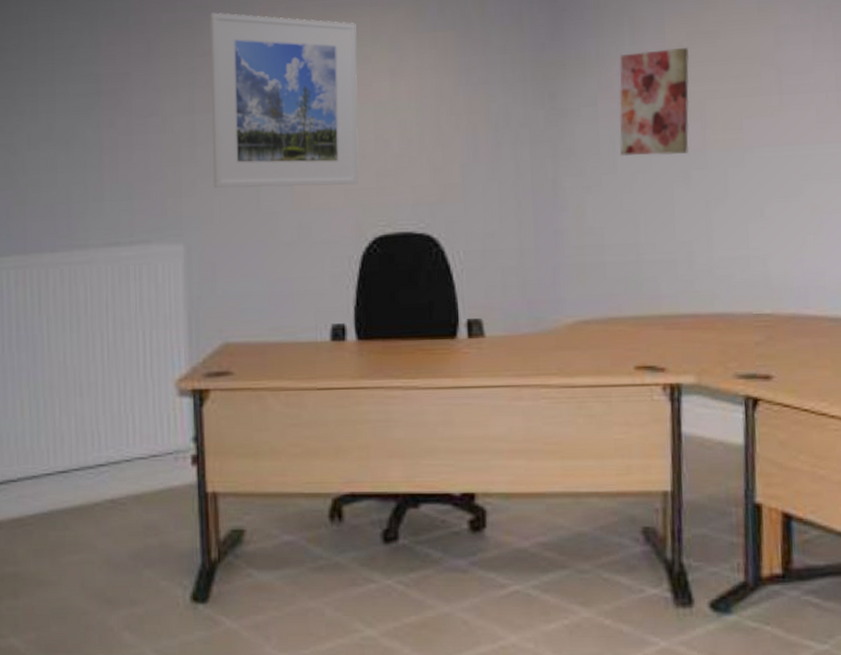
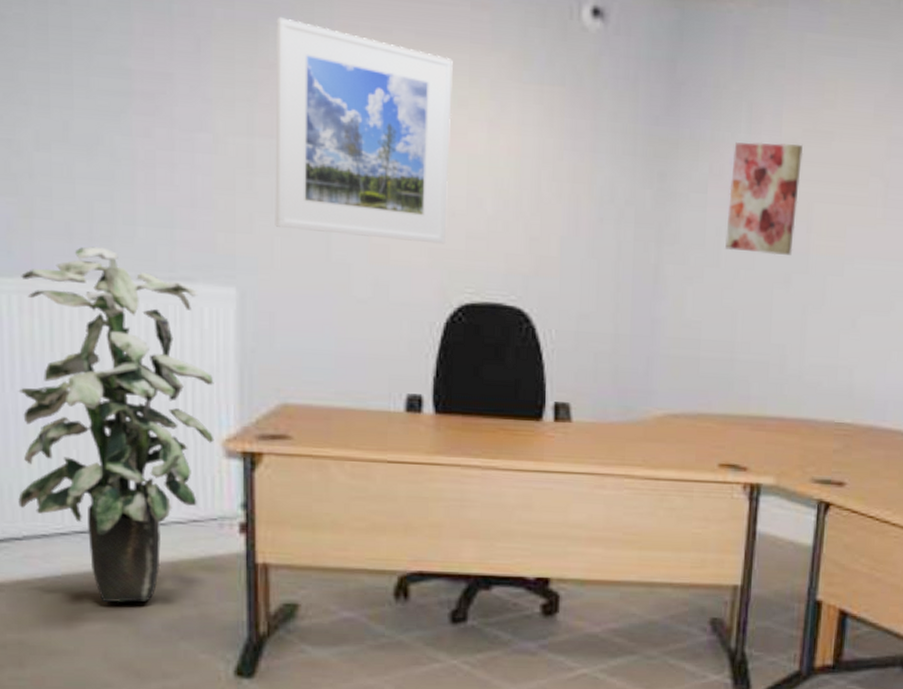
indoor plant: none [14,223,169,535] -> present [18,246,214,603]

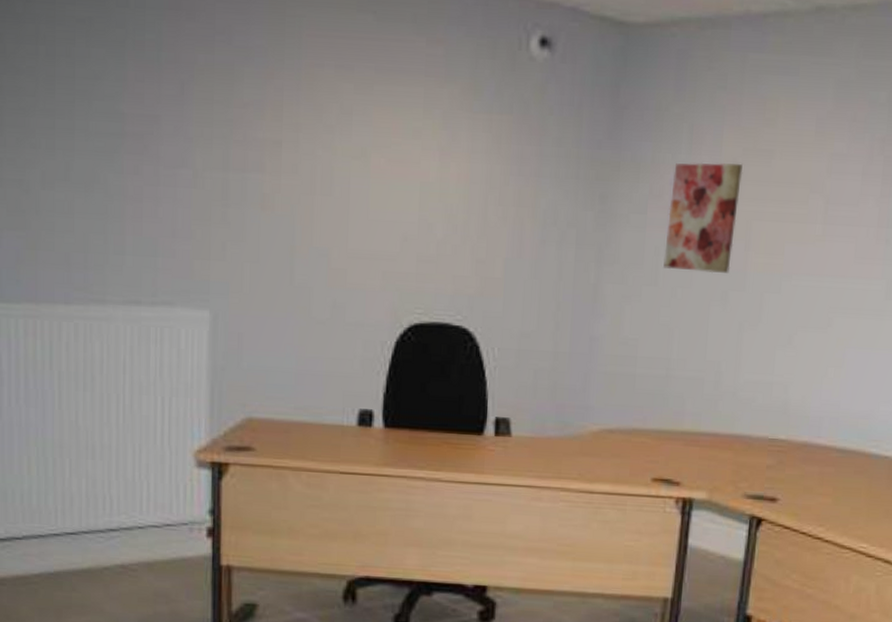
indoor plant: present [18,246,214,603] -> none [20,275,188,598]
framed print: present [275,17,453,244] -> none [245,60,409,268]

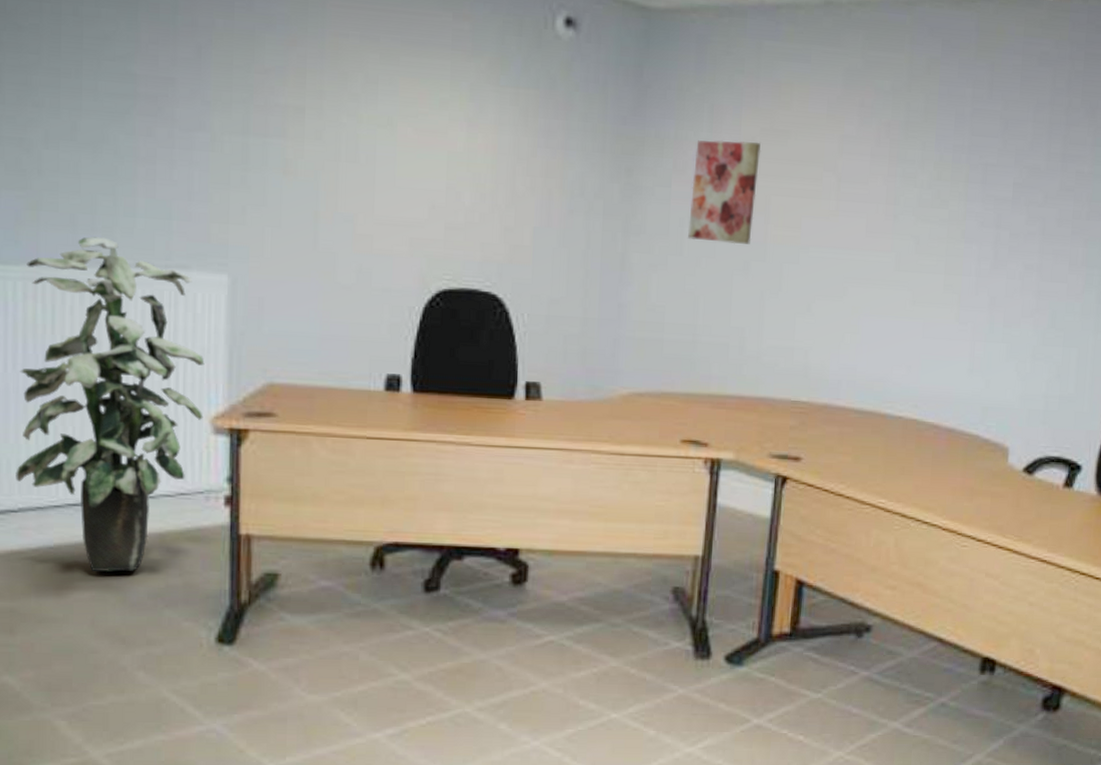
indoor plant: none [20,275,188,598] -> present [15,237,205,572]

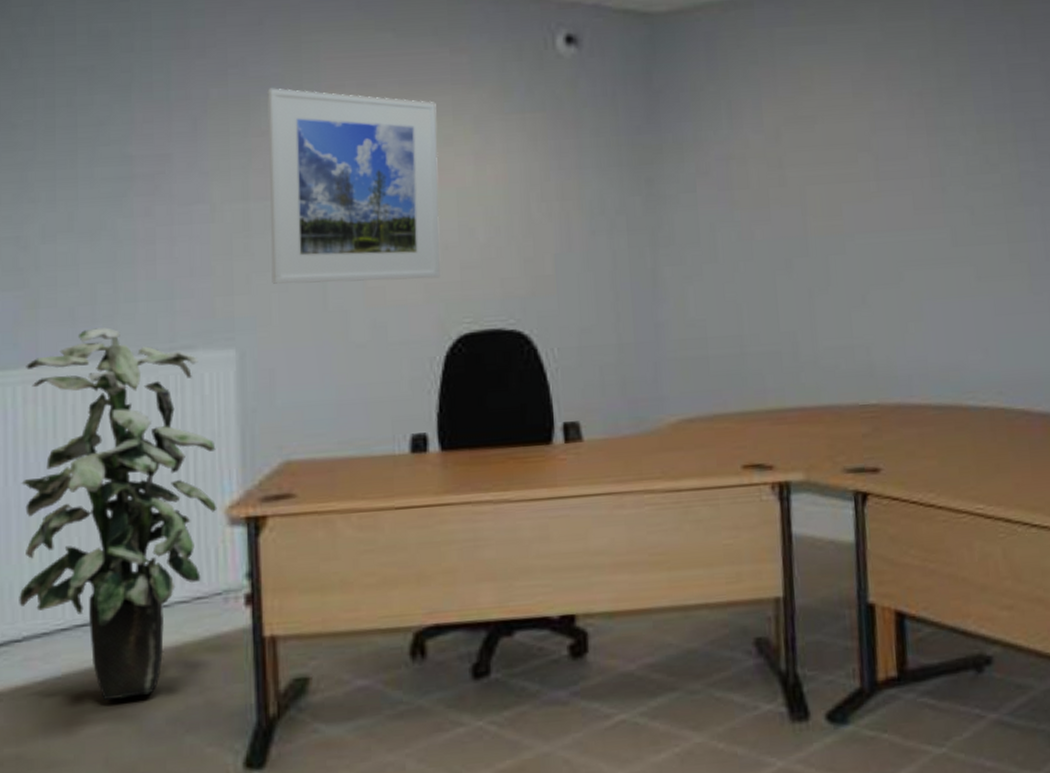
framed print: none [266,27,435,234] -> present [267,88,442,284]
wall art: present [688,140,761,245] -> none [718,131,790,244]

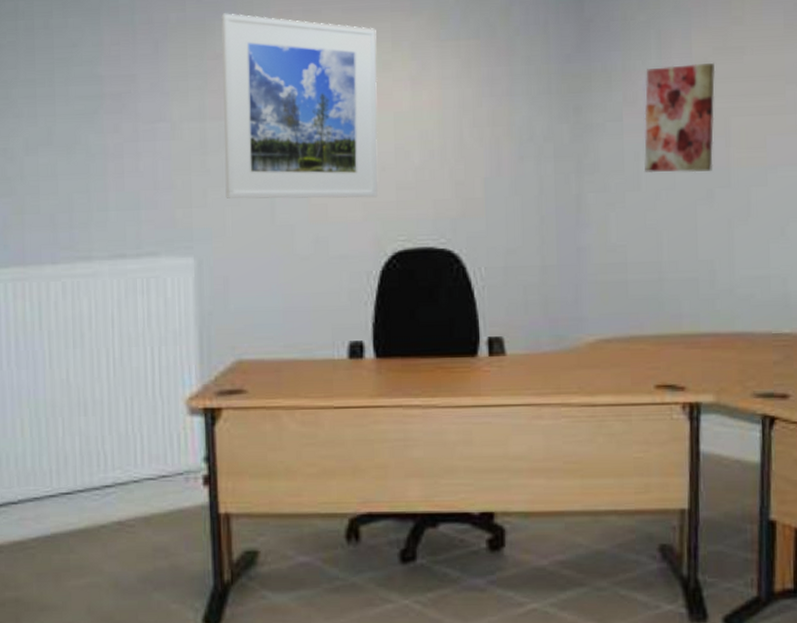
indoor plant: present [19,327,217,701] -> none [13,233,179,559]
wall art: none [718,131,790,244] -> present [644,62,716,173]

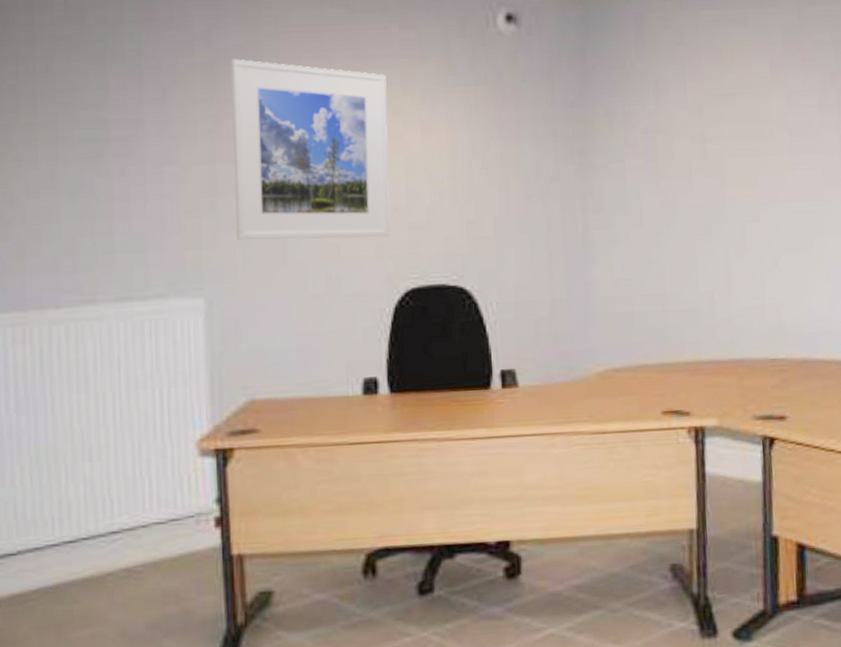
wall art: present [644,62,716,173] -> none [645,107,710,210]

